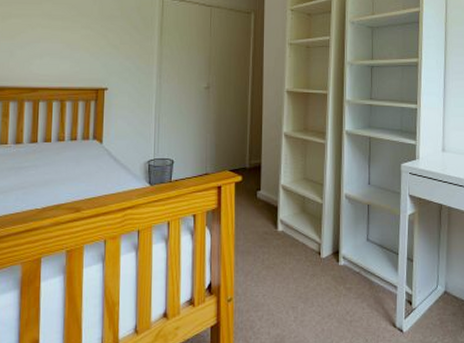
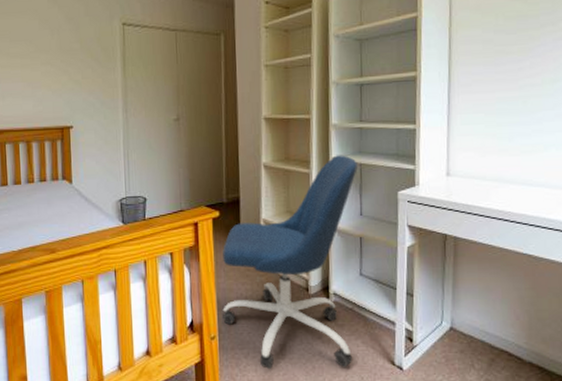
office chair: none [239,128,367,333] -> present [221,155,358,370]

